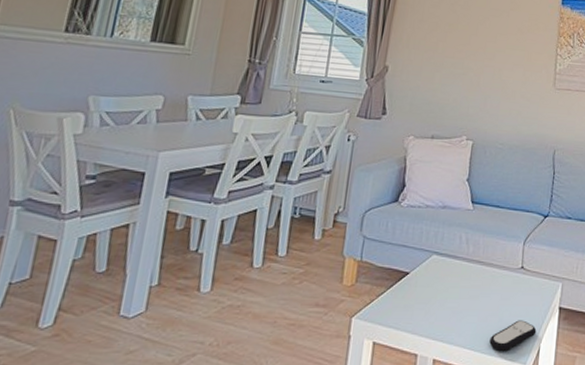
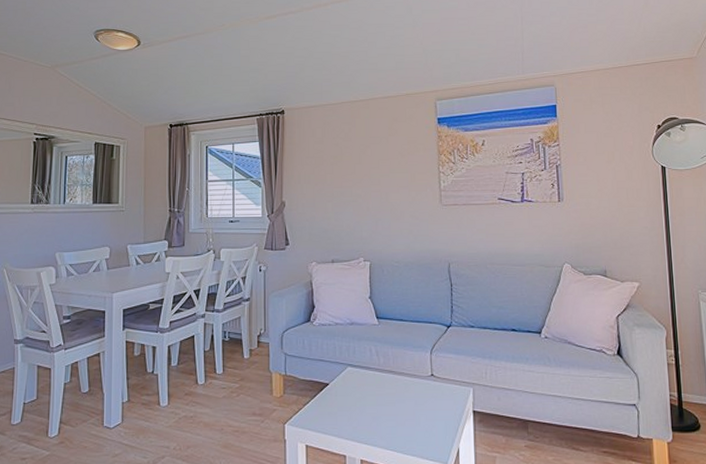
remote control: present [489,320,537,352] -> none [410,423,454,453]

